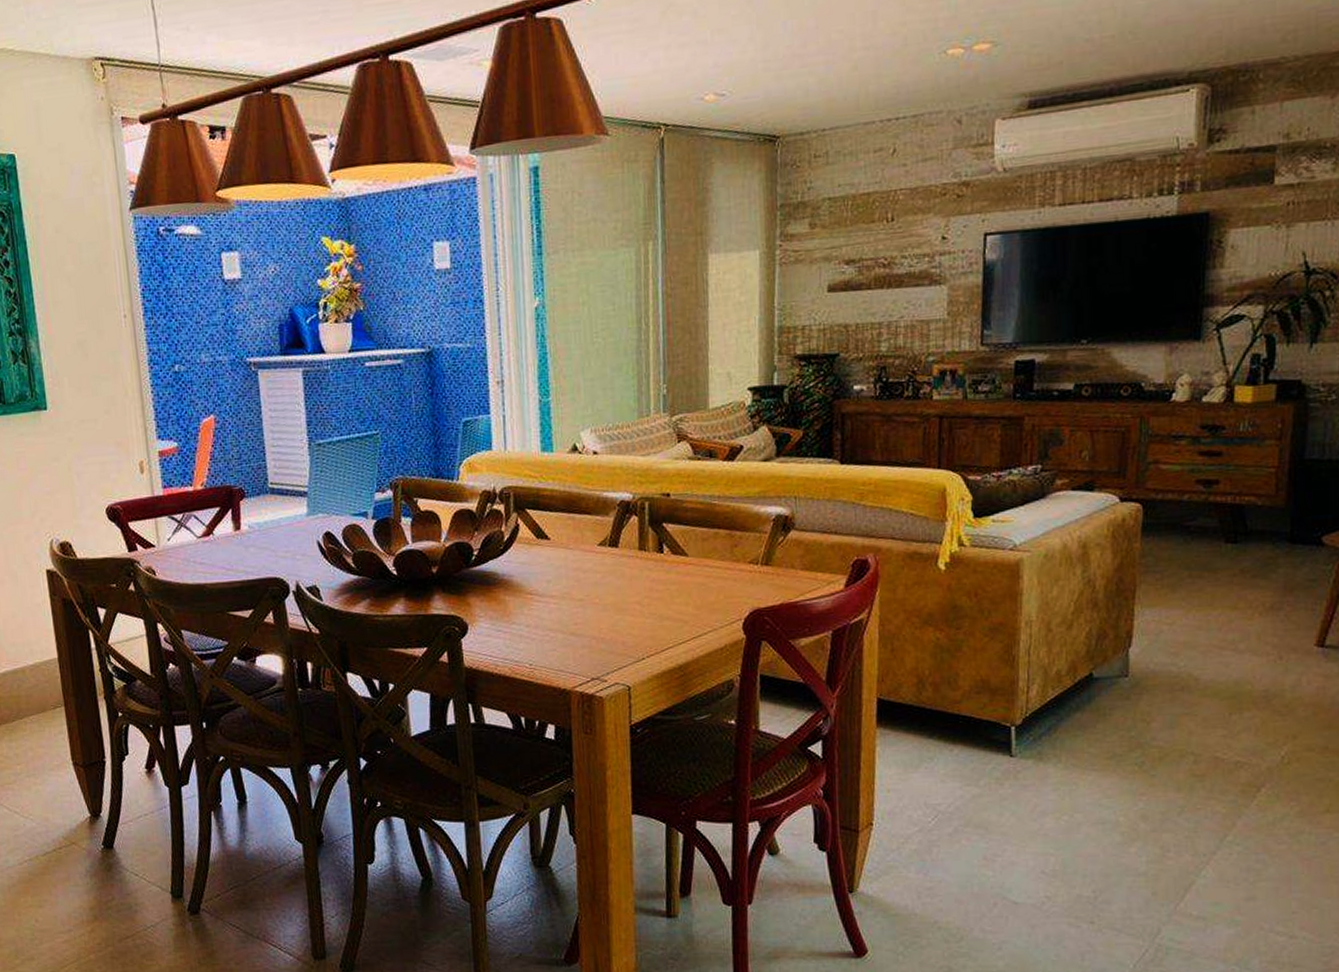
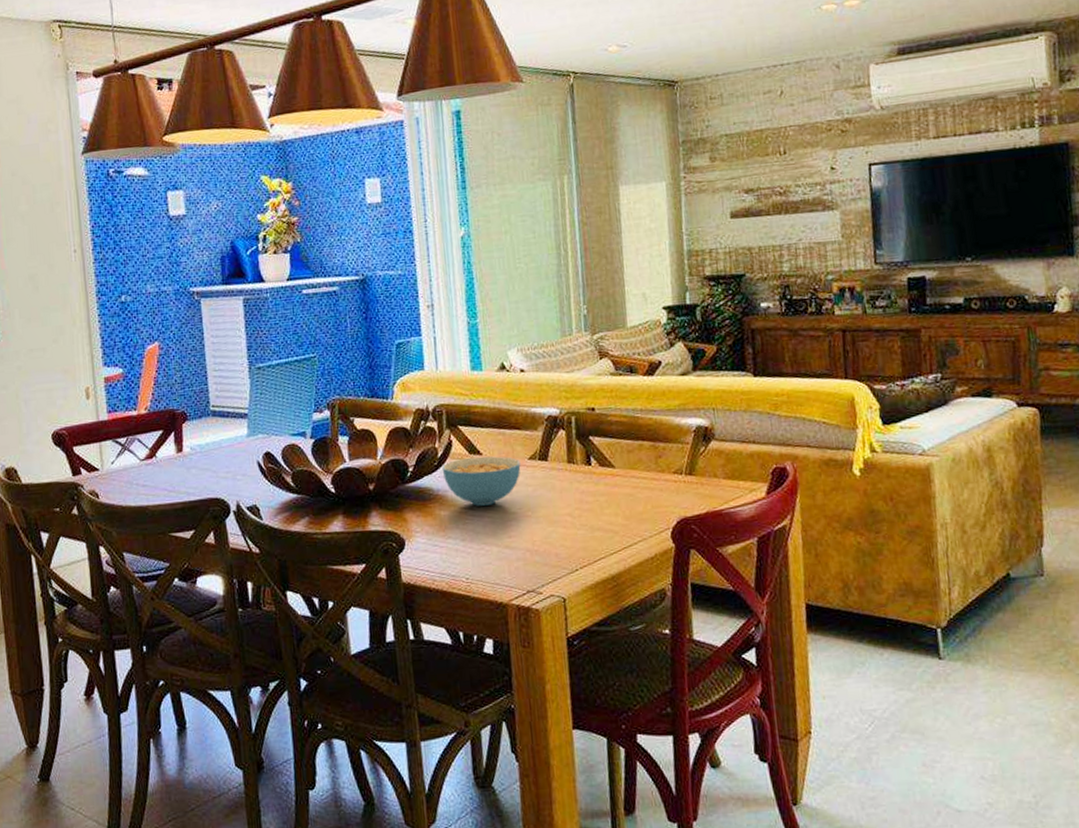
cereal bowl: none [508,541,590,592] -> present [442,456,521,506]

